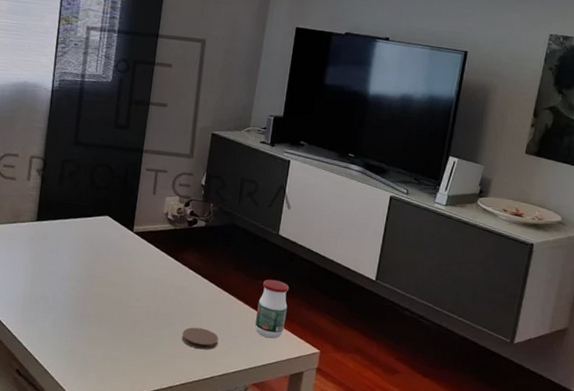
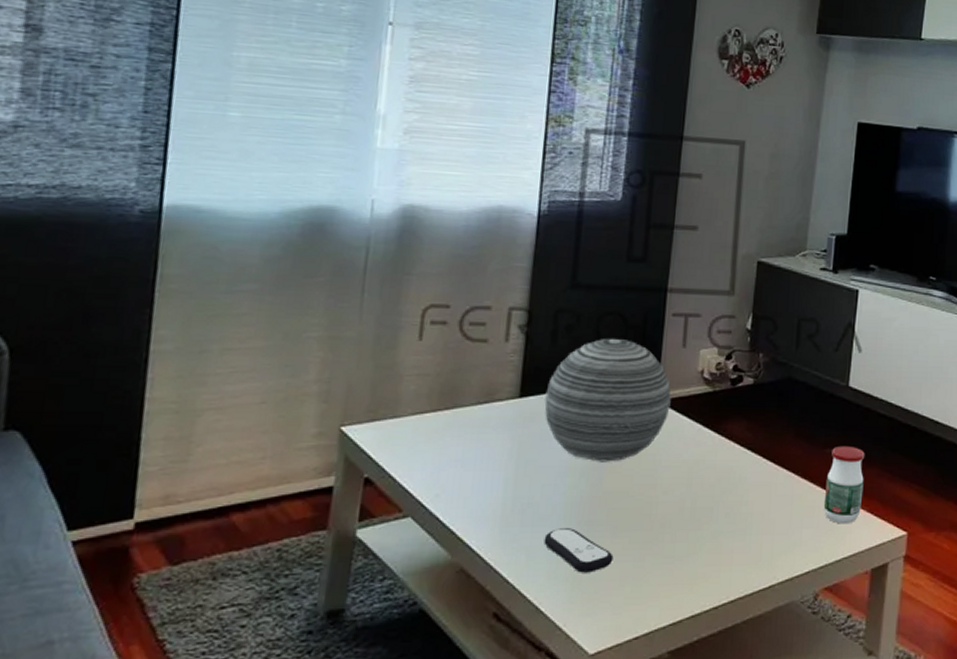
remote control: none [51,316,99,350] -> present [544,528,614,573]
decorative orb: none [53,184,144,274] -> present [544,339,671,462]
coaster: present [181,327,219,350] -> none [727,521,778,551]

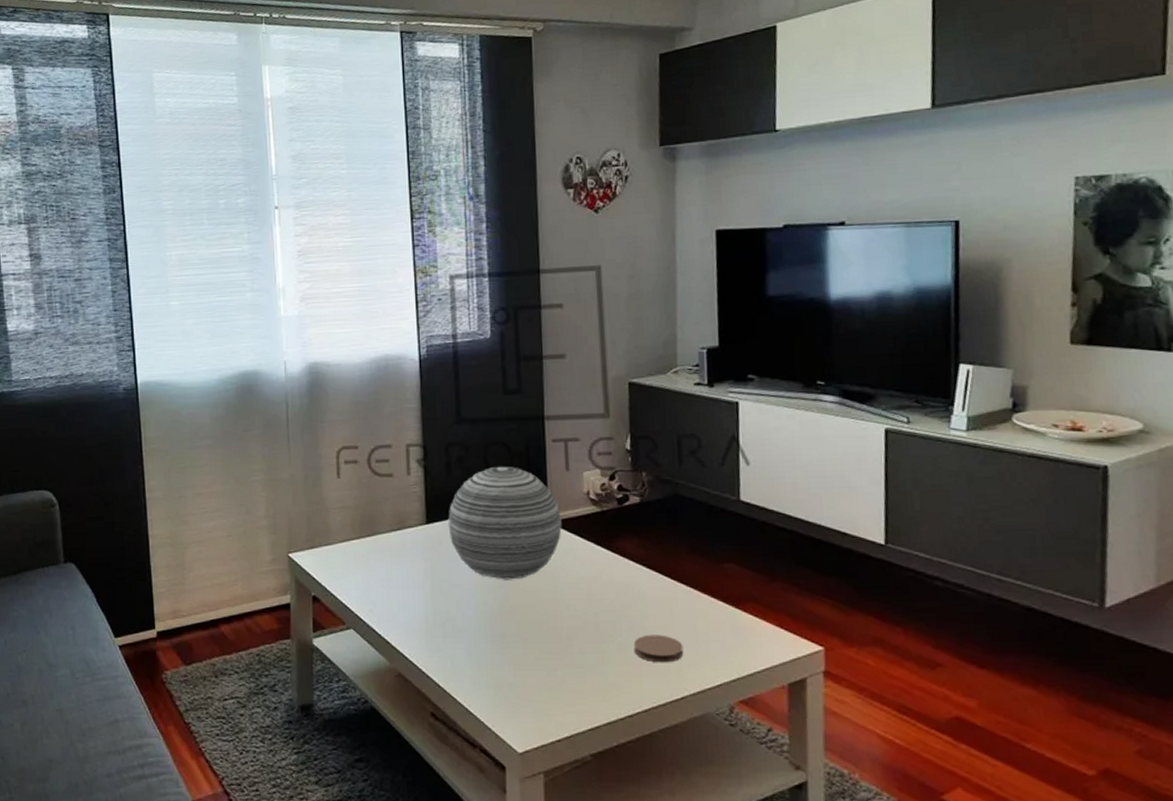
remote control: present [544,528,614,573] -> none [465,640,528,680]
coaster: none [727,521,778,551] -> present [633,635,684,663]
jar: present [823,445,865,524] -> none [727,560,770,638]

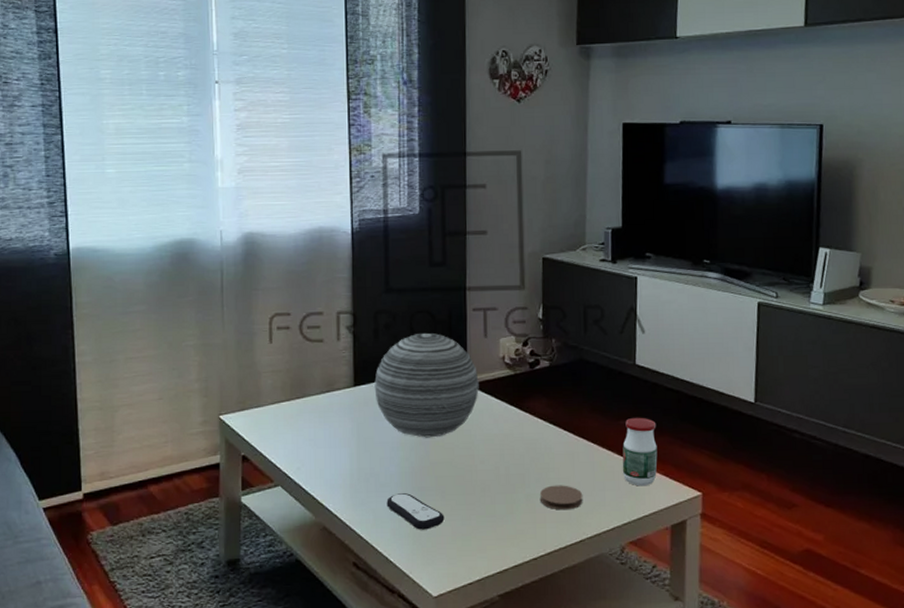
remote control: none [465,640,528,680] -> present [386,493,445,530]
jar: none [727,560,770,638] -> present [622,417,658,486]

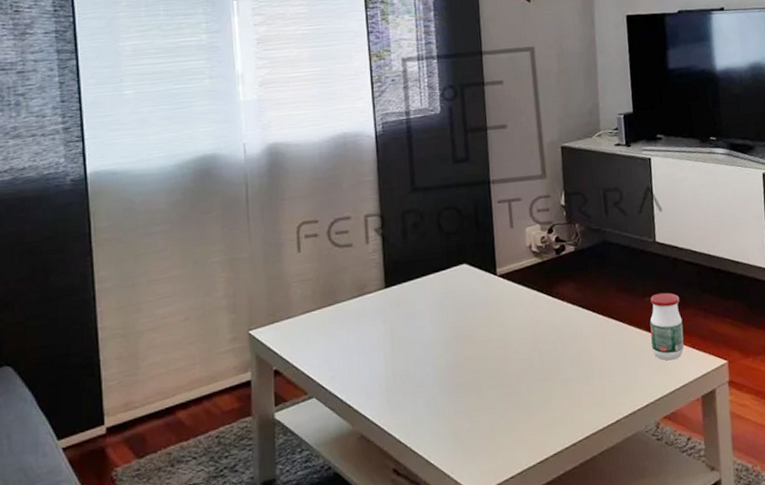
decorative orb: present [374,333,479,438] -> none [405,228,509,334]
remote control: present [386,493,445,530] -> none [424,391,483,428]
coaster: present [539,485,583,510] -> none [574,366,617,392]

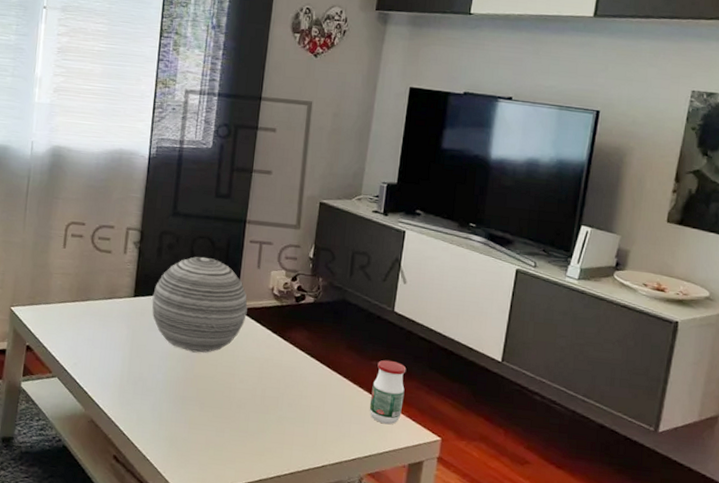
decorative orb: none [405,228,509,334] -> present [152,257,248,353]

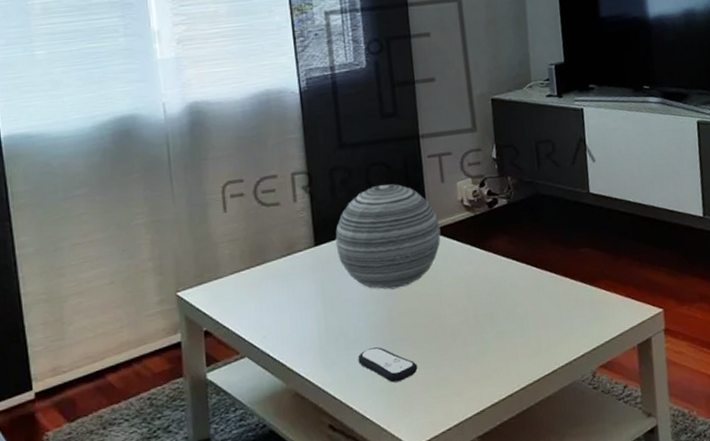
remote control: none [150,399,201,436] -> present [358,347,418,383]
jar: present [369,359,407,425] -> none [584,243,620,311]

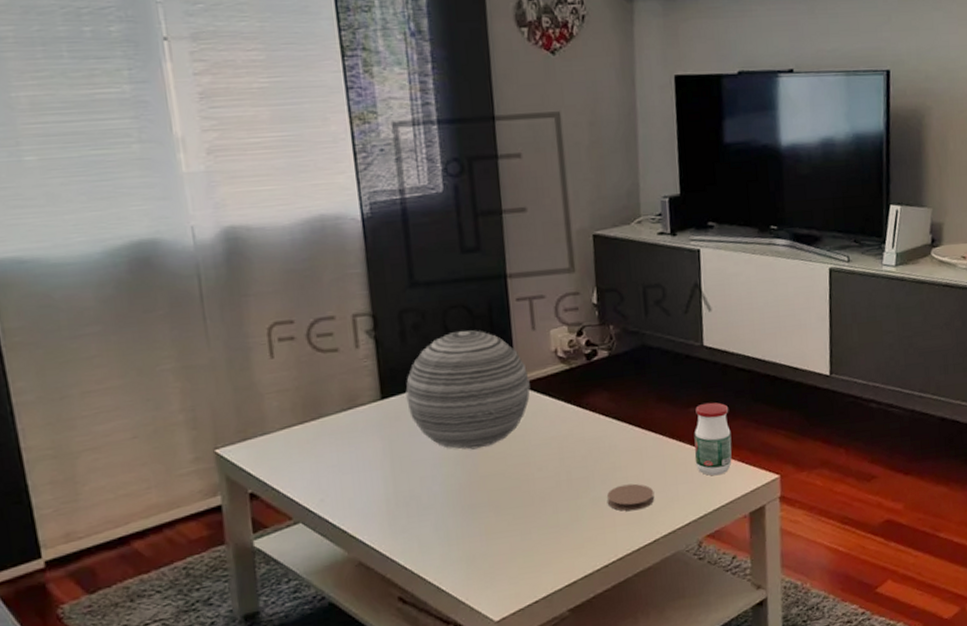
remote control: present [358,347,418,383] -> none [432,513,502,552]
coaster: none [509,318,552,344] -> present [607,483,655,511]
jar: none [584,243,620,311] -> present [694,402,732,476]

